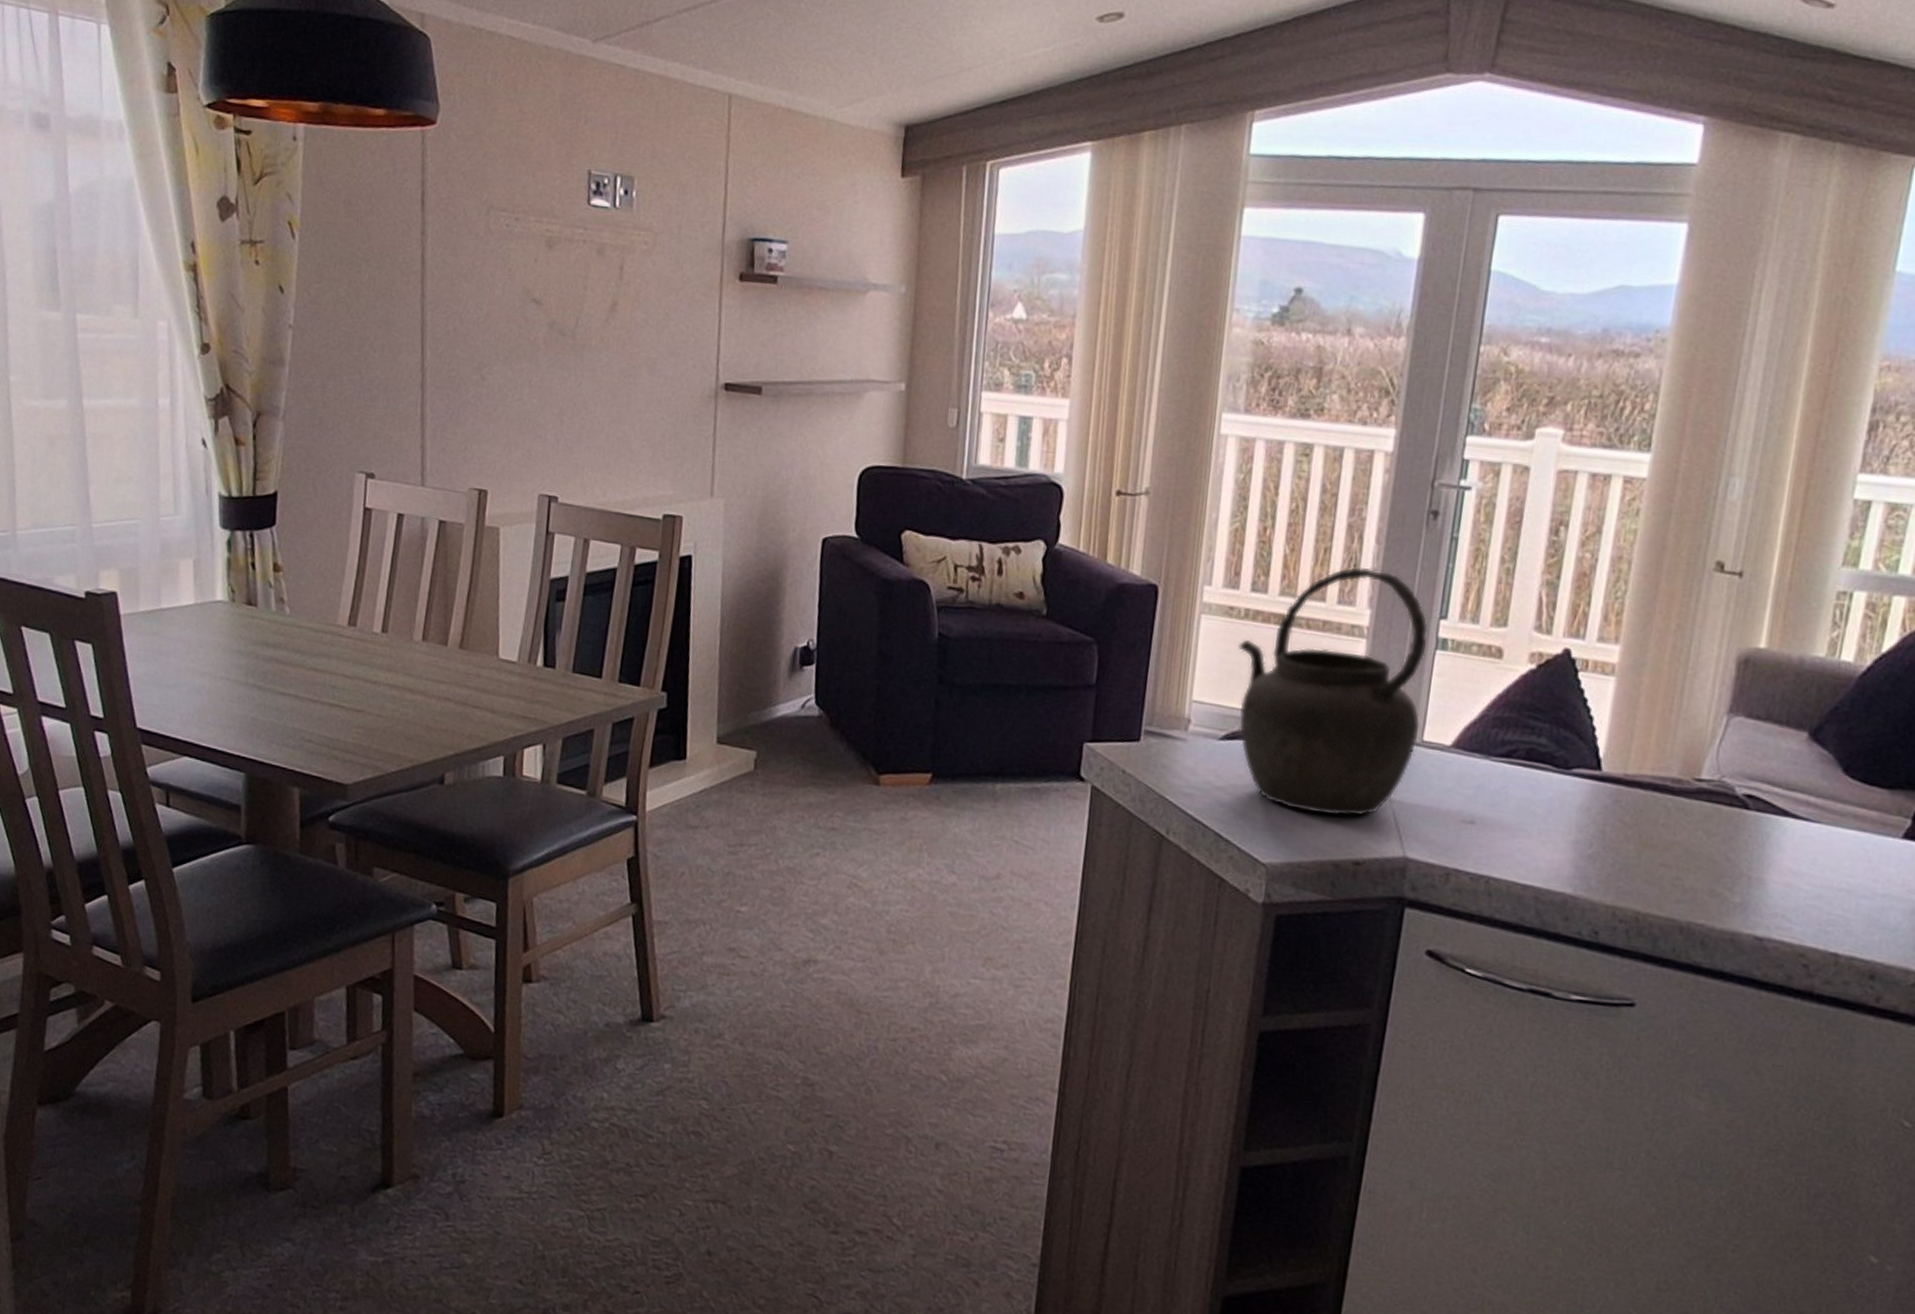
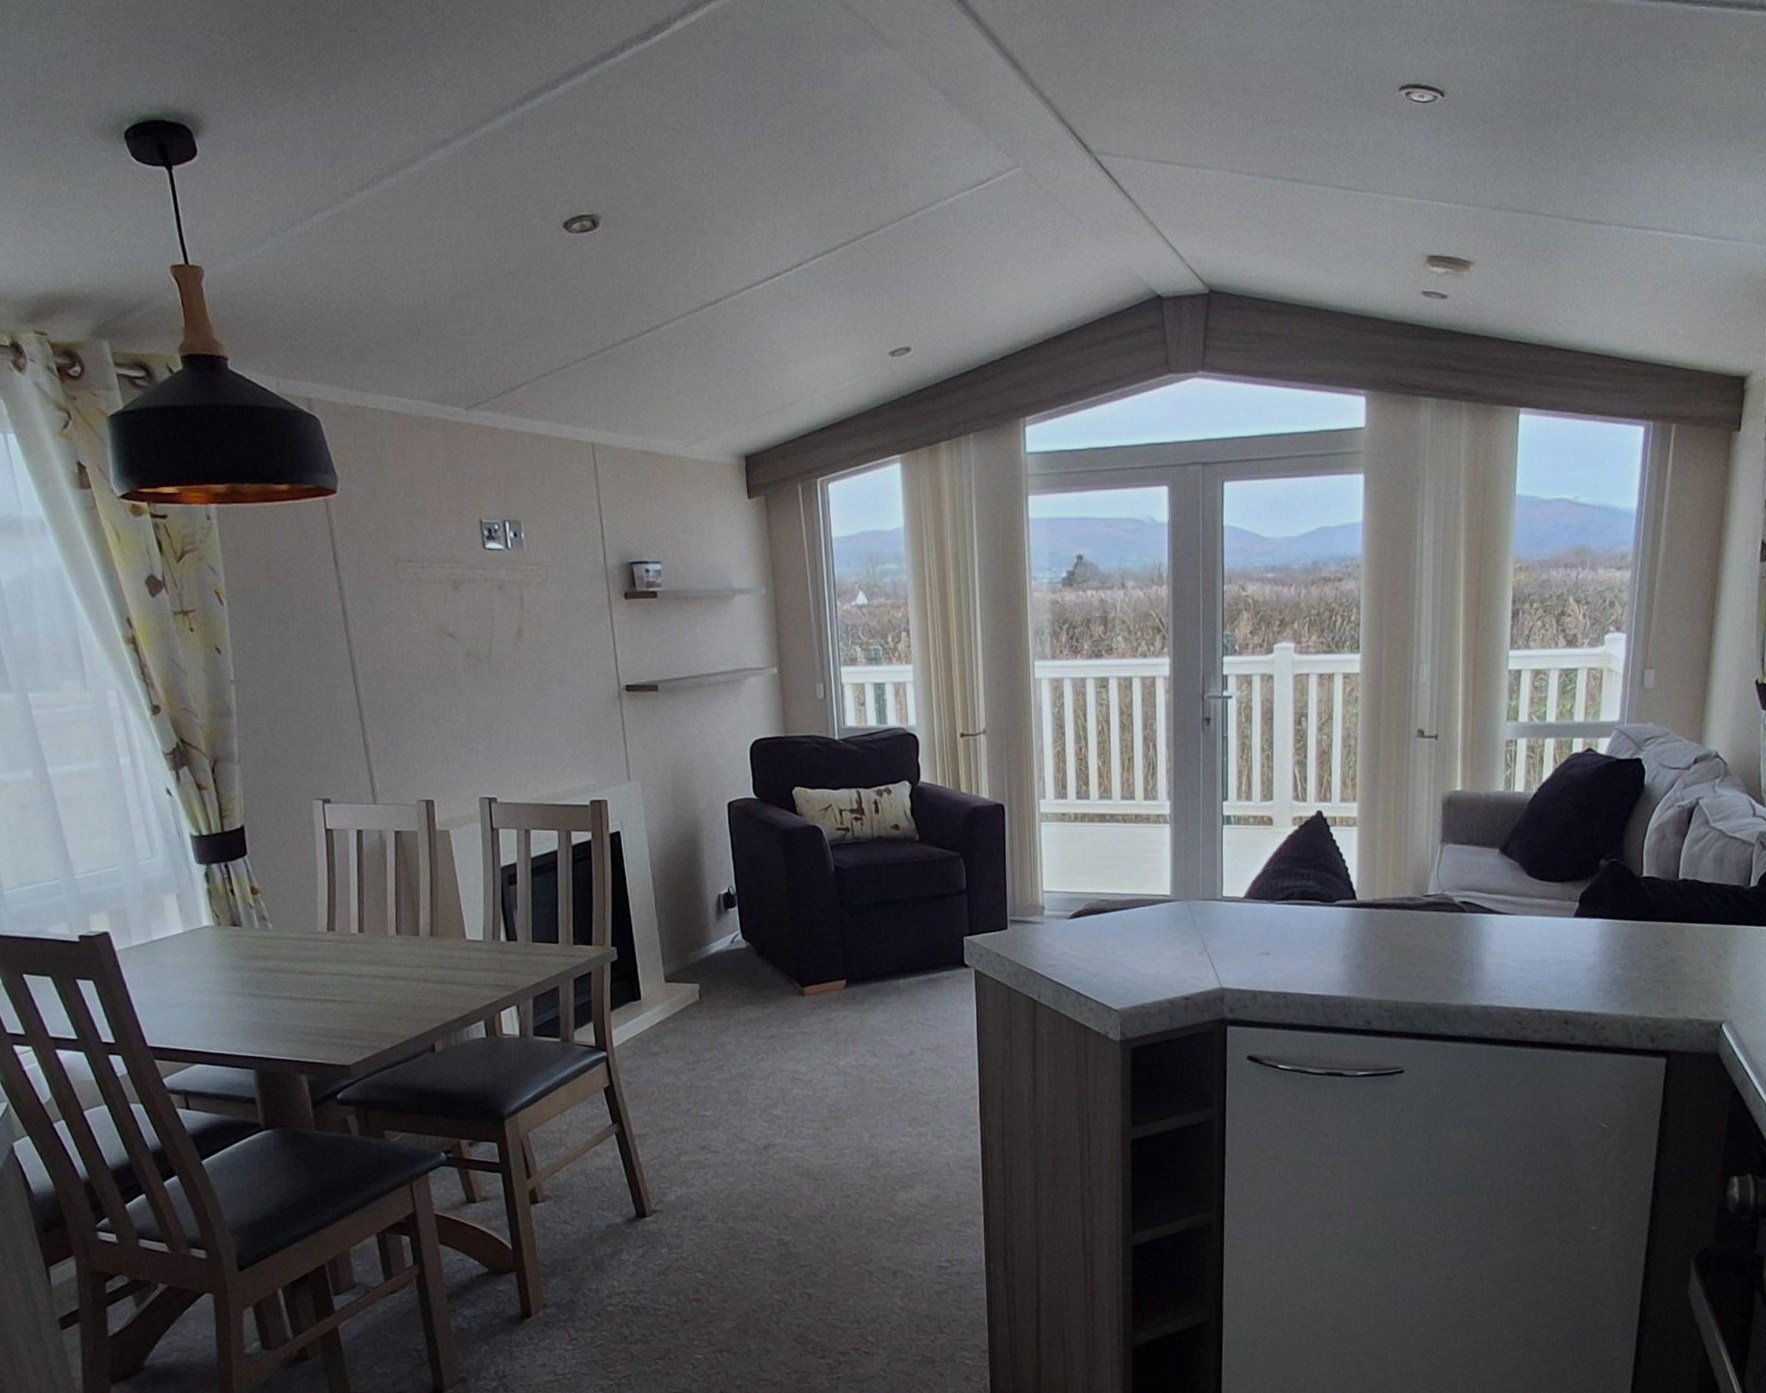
kettle: present [1238,566,1428,817] -> none [1073,768,1219,965]

